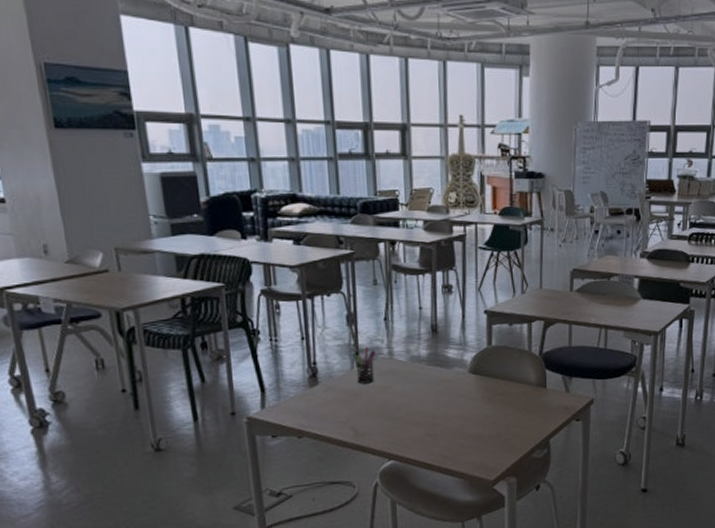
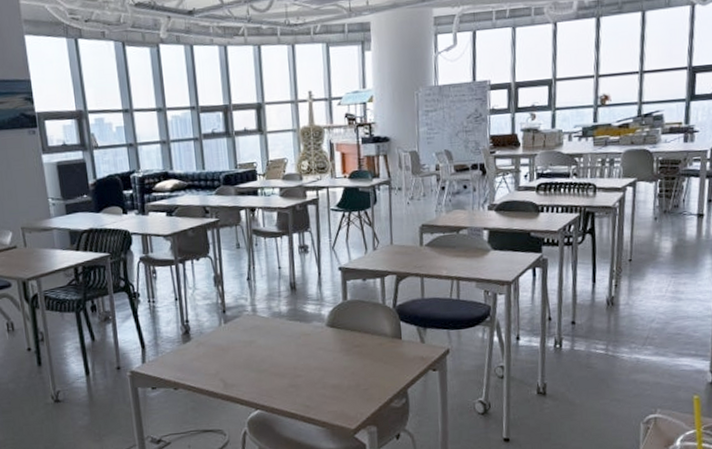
pen holder: present [352,346,376,384] -> none [220,304,241,339]

